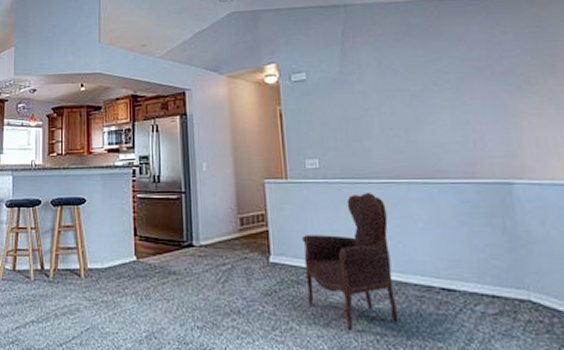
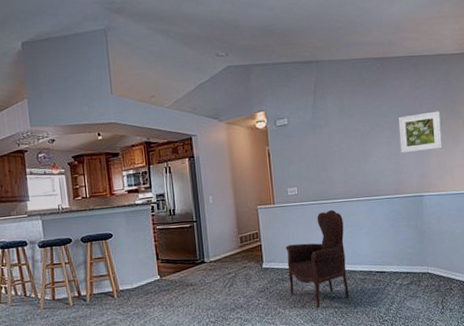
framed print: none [465,67,540,123] -> present [398,111,442,154]

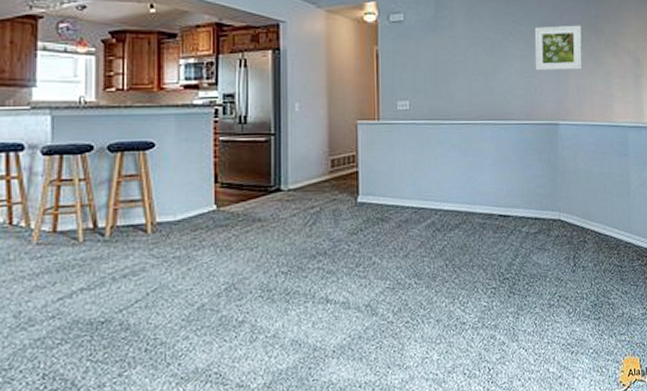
armchair: present [286,209,350,309] -> none [389,132,465,261]

